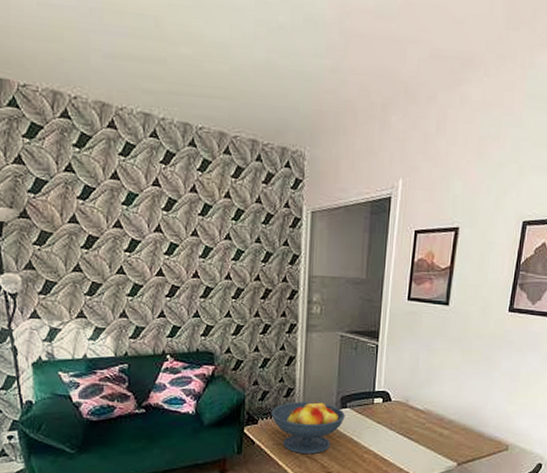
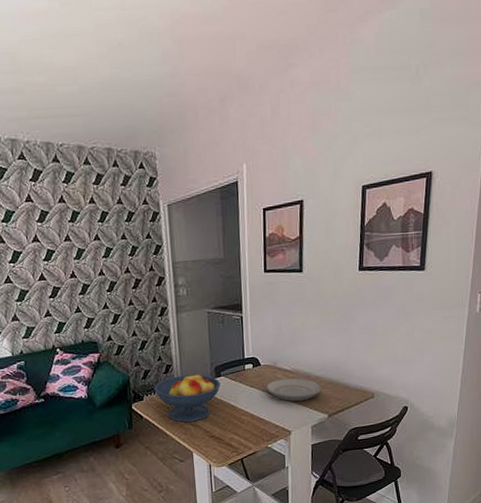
plate: none [394,418,454,445] -> present [266,378,322,402]

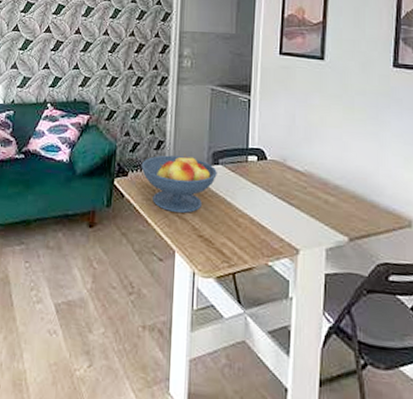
plate: present [266,378,322,402] -> none [271,180,341,214]

